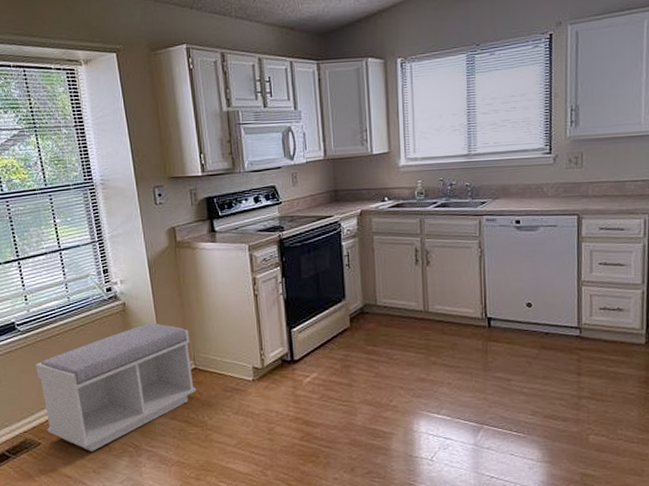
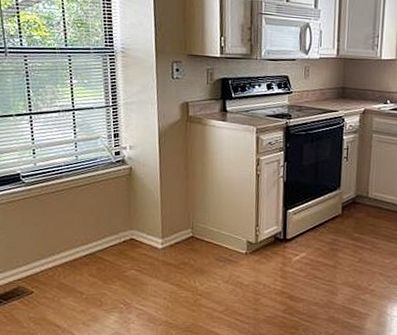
bench: present [36,322,197,451] -> none [36,189,192,304]

